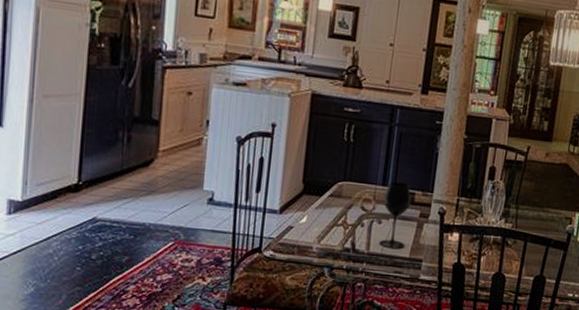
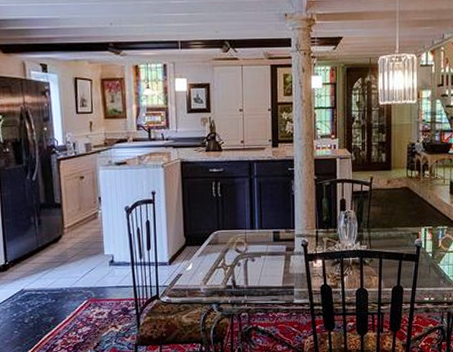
wineglass: present [379,181,412,249] -> none [254,224,277,280]

